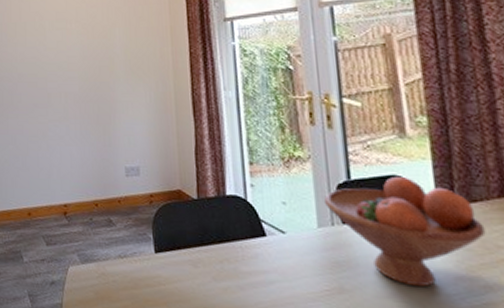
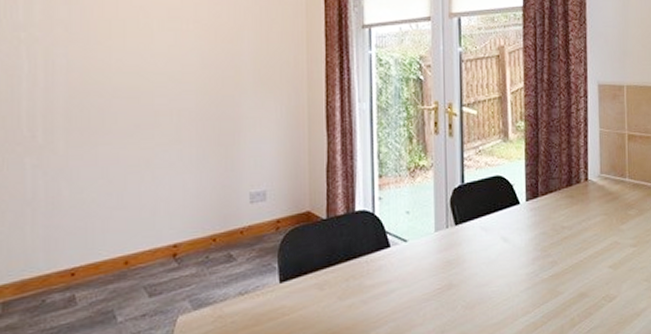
fruit bowl: present [323,176,486,288] -> none [441,176,556,272]

